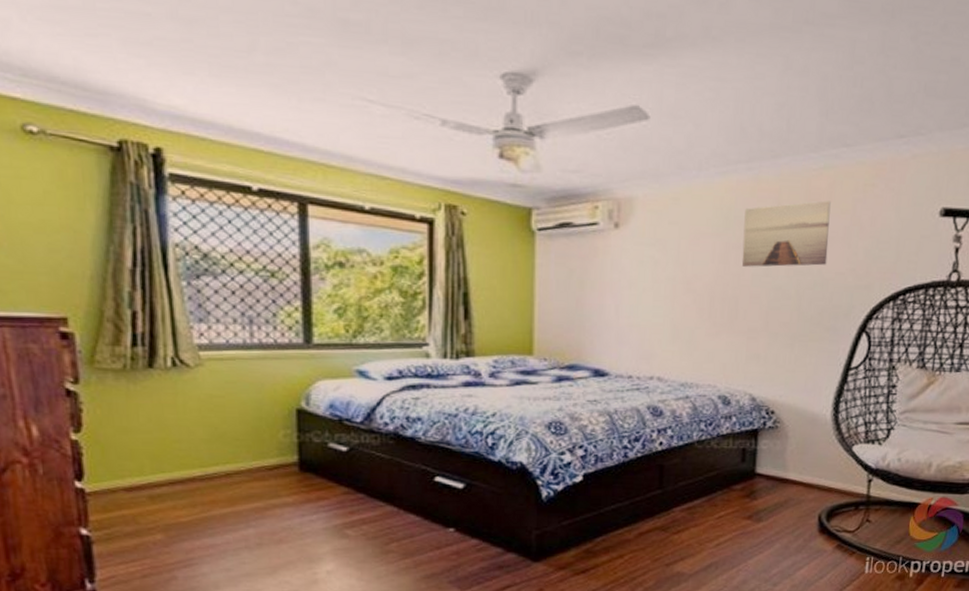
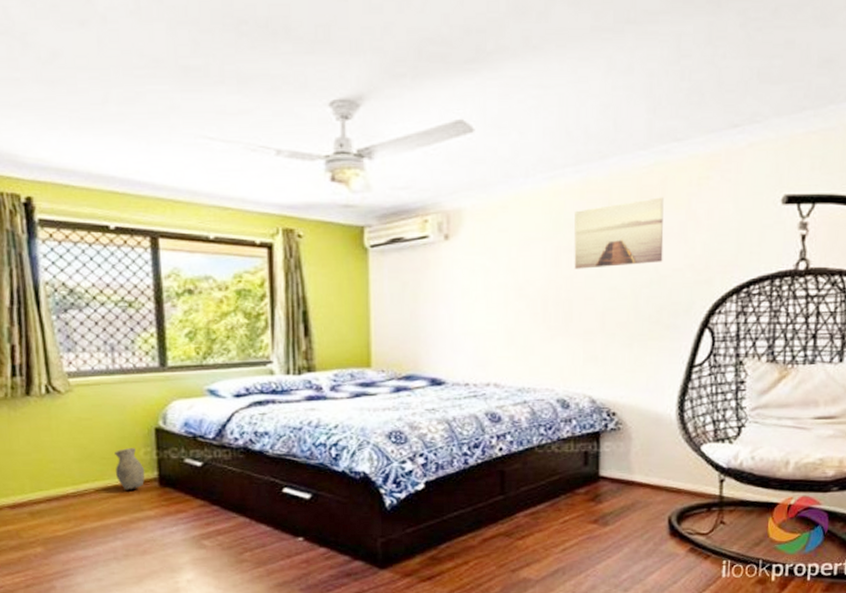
vase: none [250,429,284,475] -> present [115,448,145,491]

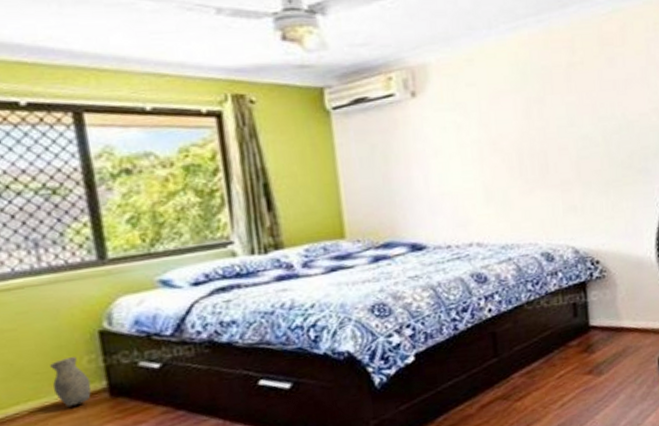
wall art: present [574,197,664,269] -> none [541,44,629,120]

